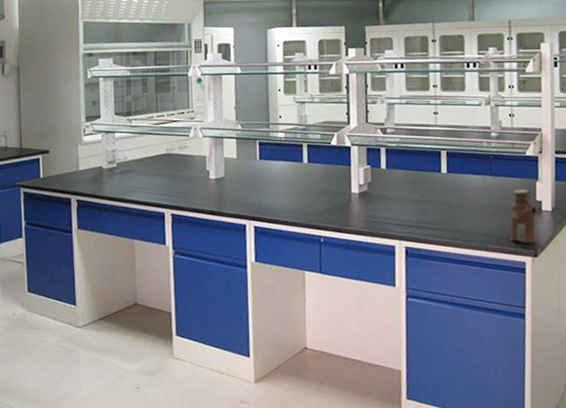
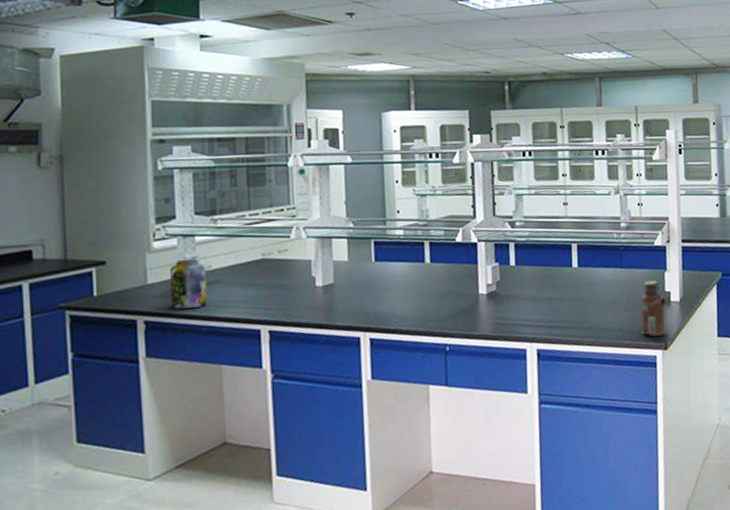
jar: none [95,152,124,192] -> present [169,259,208,309]

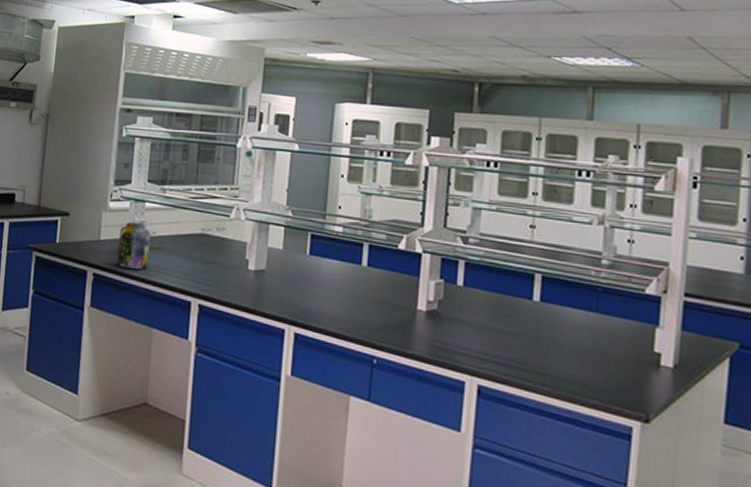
drink bottle: present [640,280,665,337] -> none [615,334,652,404]

